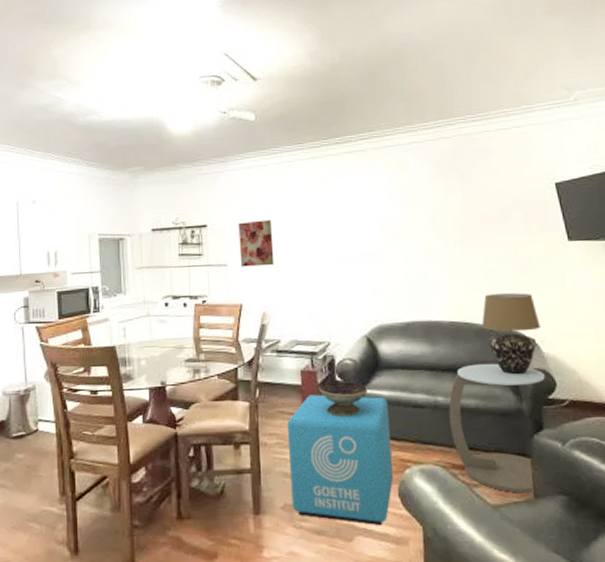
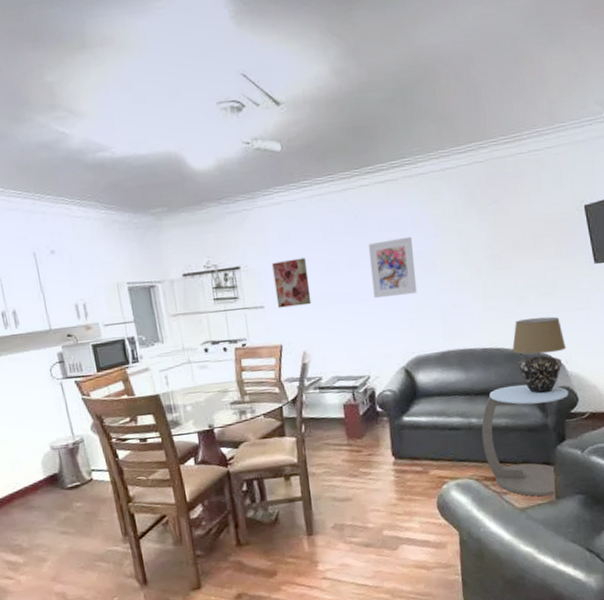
ottoman: present [287,394,393,525] -> none [333,423,432,535]
decorative bowl: present [318,381,368,417] -> none [361,411,408,444]
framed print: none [333,204,382,262] -> present [368,236,417,298]

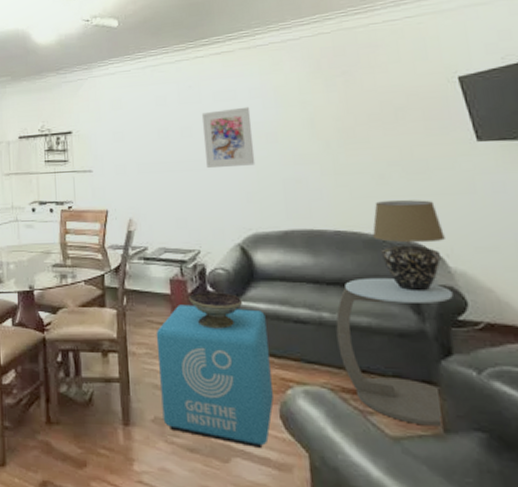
wall art: present [272,257,311,308] -> none [103,125,140,173]
ottoman: none [333,423,432,535] -> present [156,304,273,448]
decorative bowl: none [361,411,408,444] -> present [189,292,243,329]

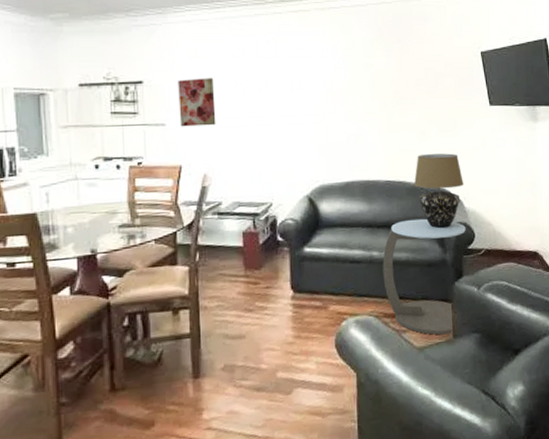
wall art: none [103,125,140,173] -> present [178,77,216,127]
ottoman: present [156,304,273,448] -> none [228,254,330,377]
decorative bowl: present [189,292,243,329] -> none [260,241,309,276]
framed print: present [201,106,255,168] -> none [277,66,325,123]

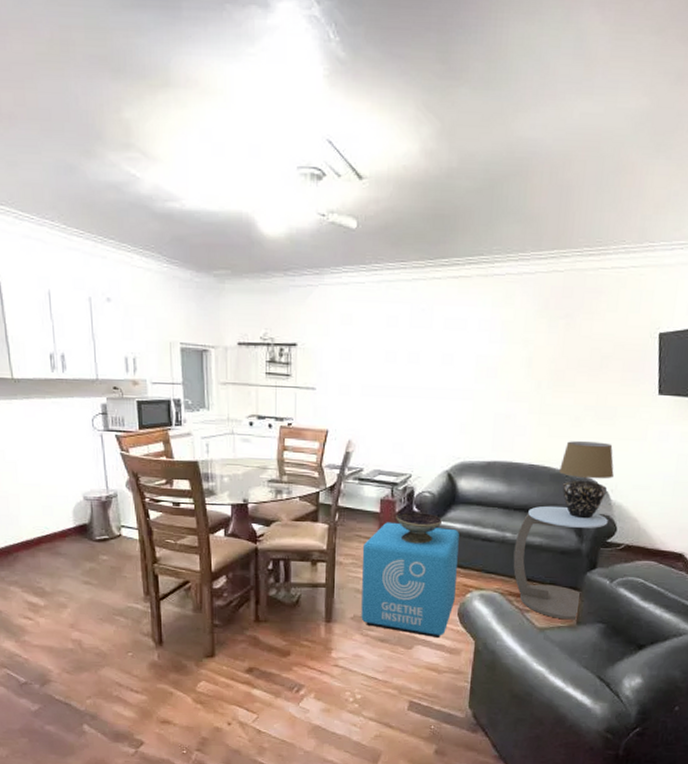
wall art: present [178,77,216,127] -> none [329,343,365,393]
ottoman: none [228,254,330,377] -> present [361,522,459,637]
decorative bowl: none [260,241,309,276] -> present [396,512,443,544]

